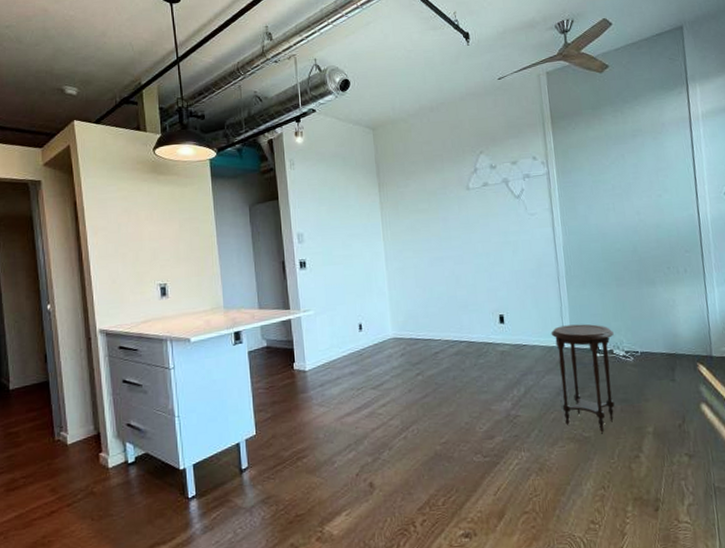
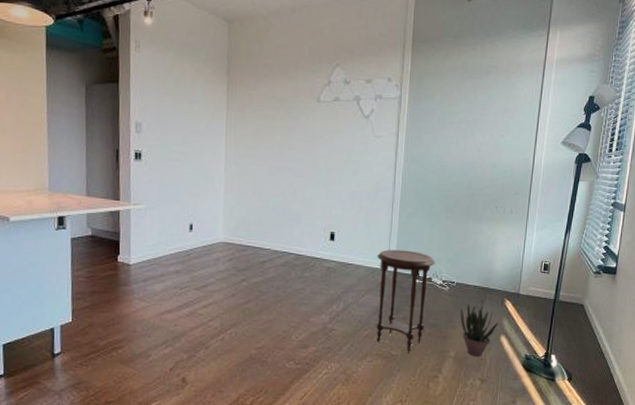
potted plant: none [650,371,696,431] -> present [460,302,499,357]

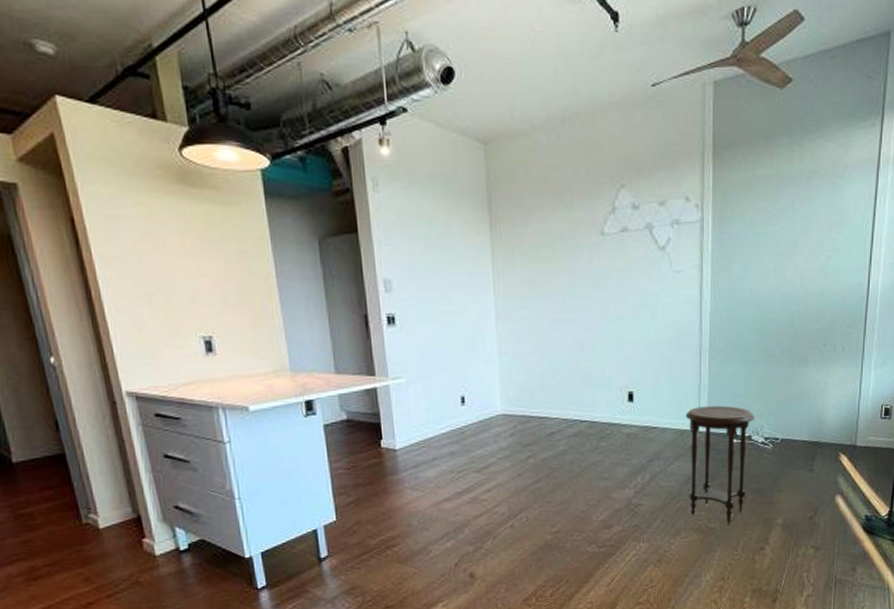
potted plant: present [460,302,499,357] -> none [787,461,833,523]

